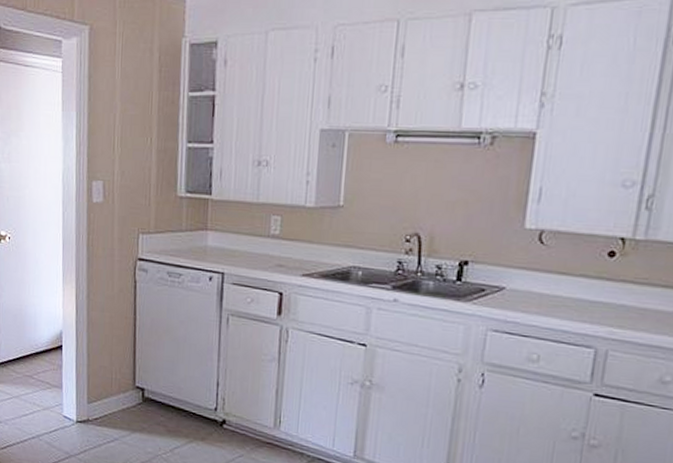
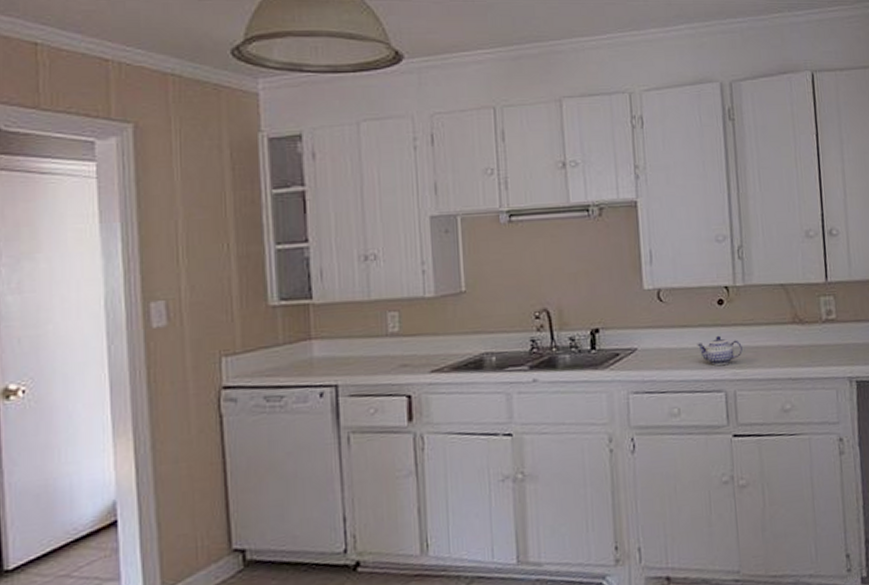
teapot: none [573,289,627,321] -> present [697,335,743,366]

